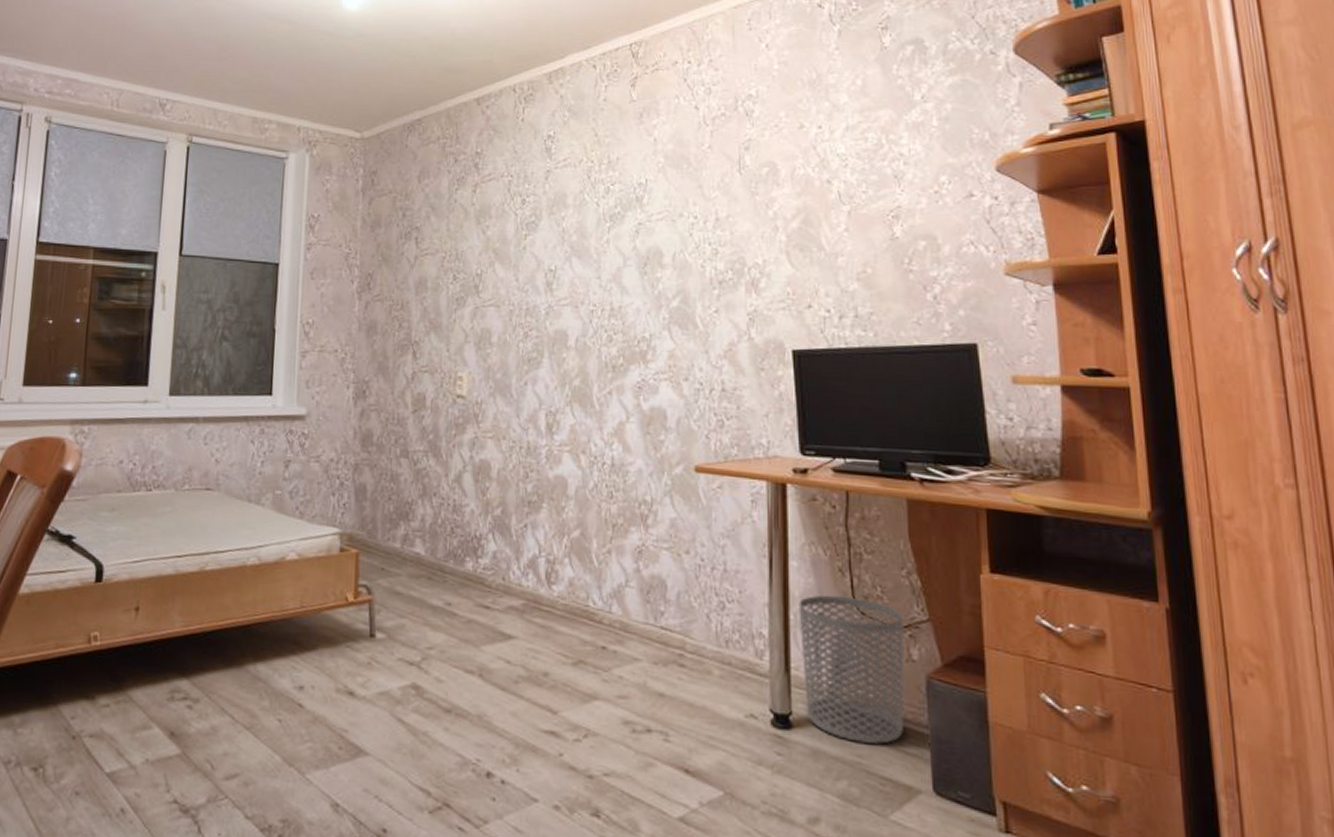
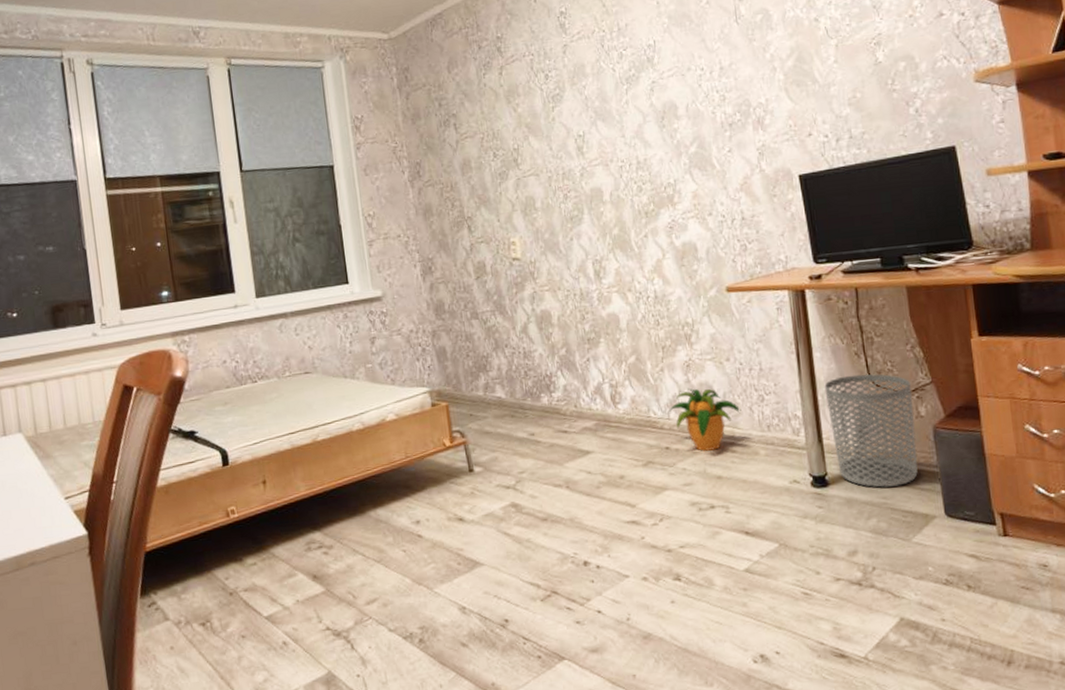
potted plant: none [611,578,697,660] -> present [669,388,741,451]

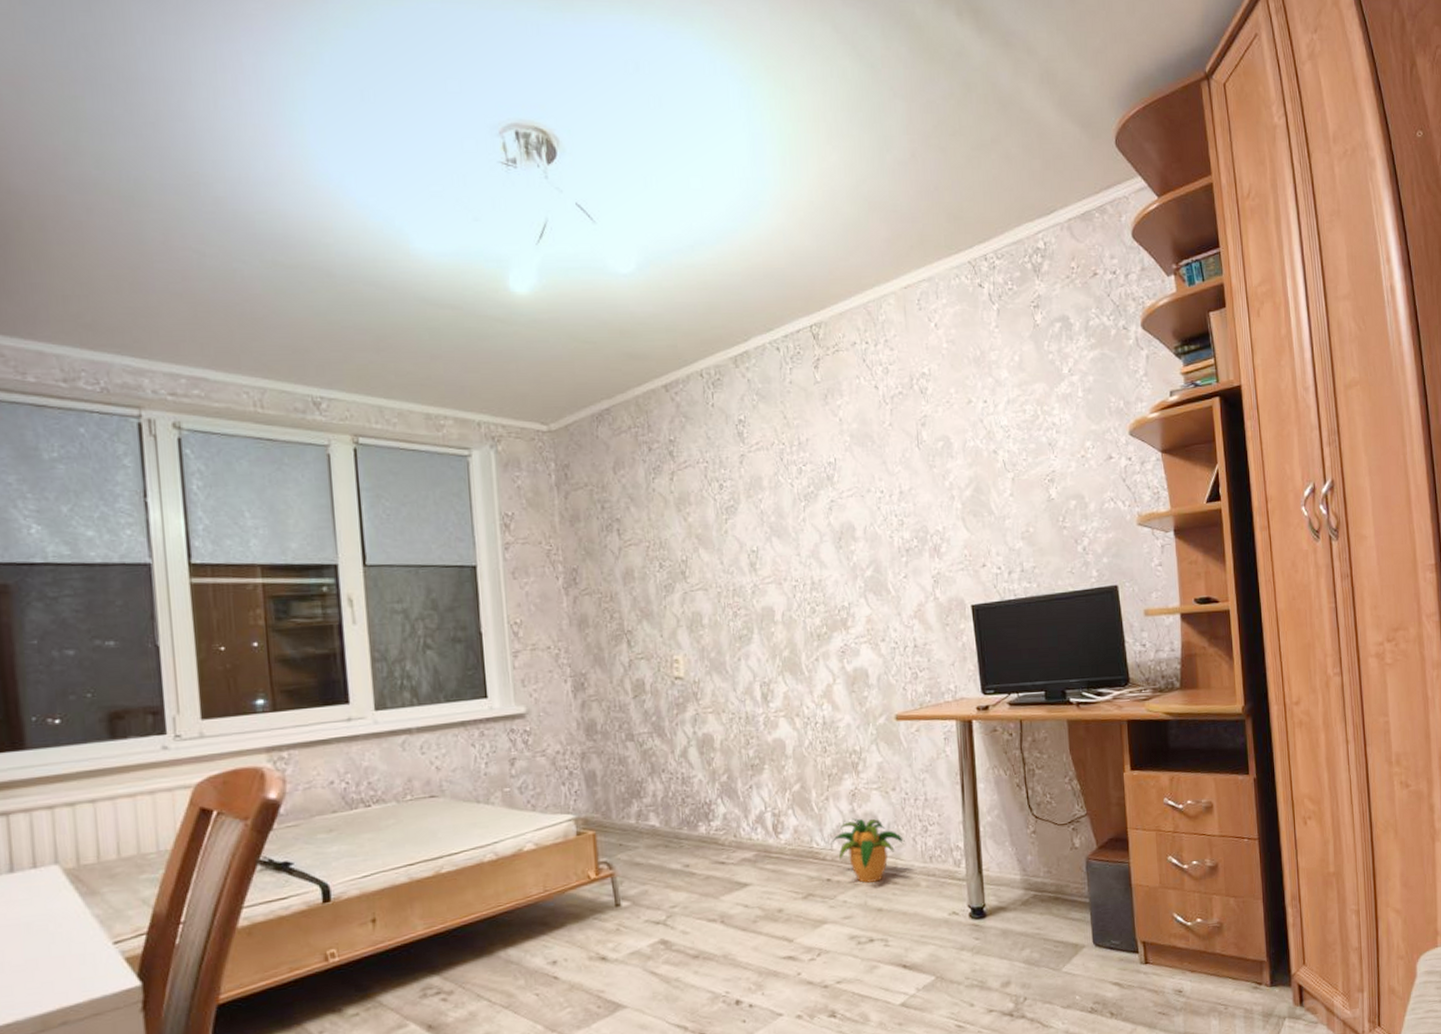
waste bin: present [824,374,918,488] -> none [986,805,1071,919]

